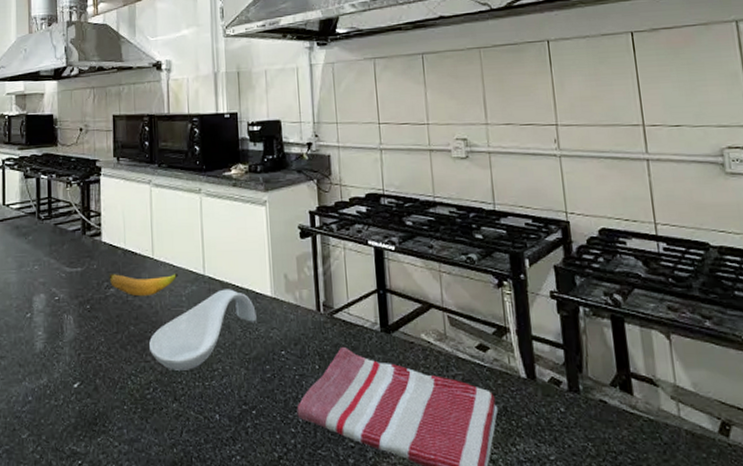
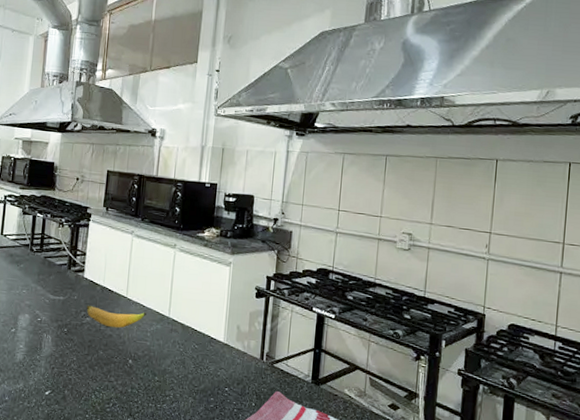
spoon rest: present [149,289,257,370] -> none [114,331,209,393]

